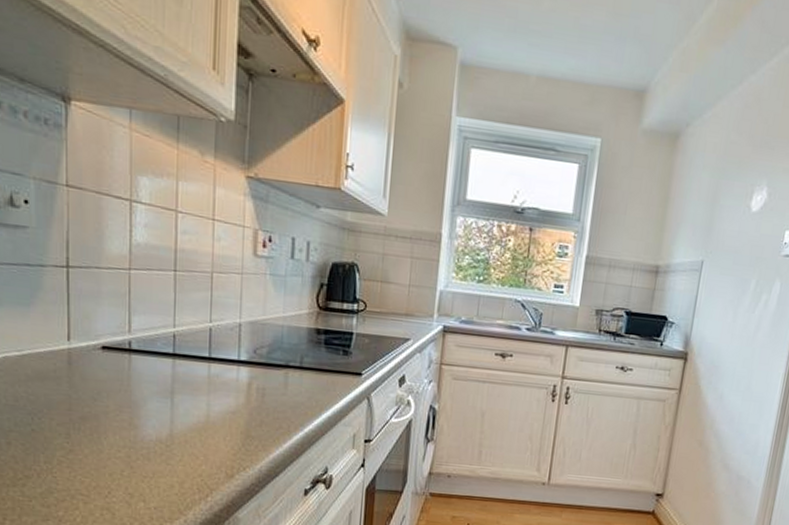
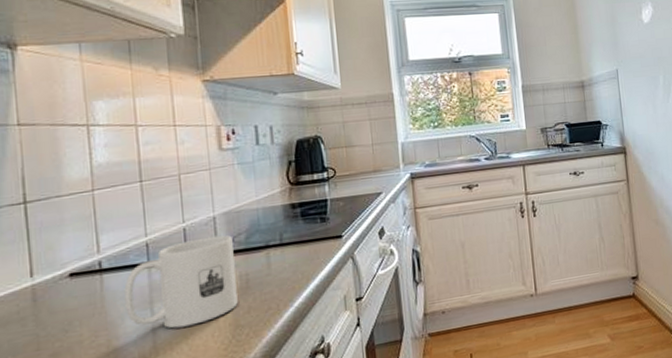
mug: none [149,341,255,425] -> present [124,235,238,329]

